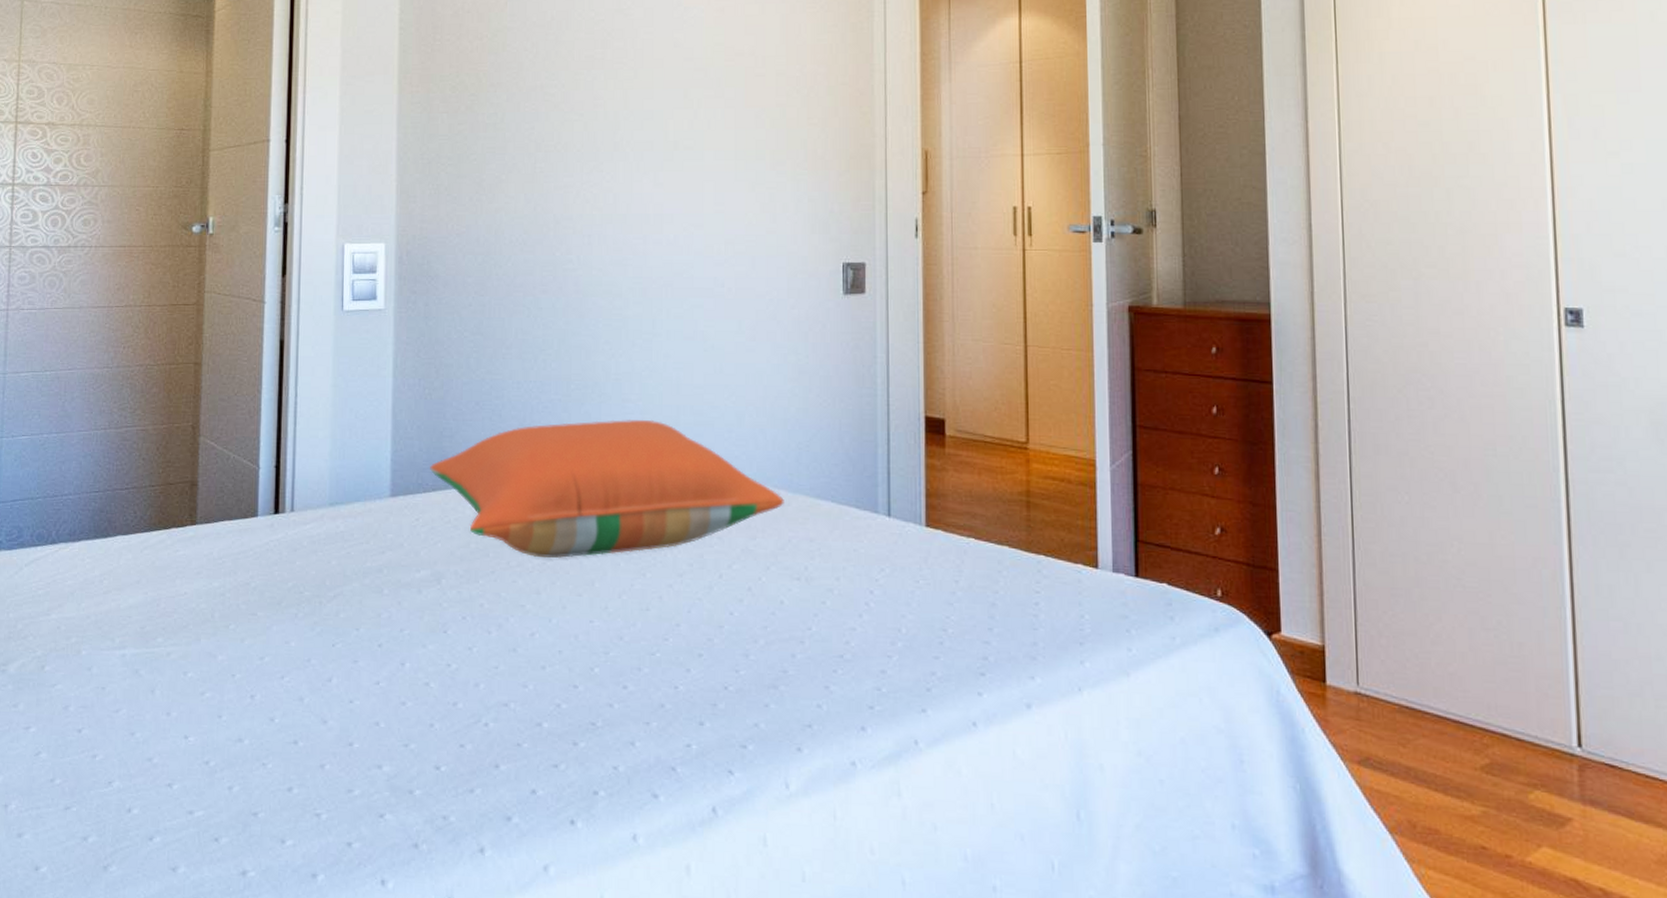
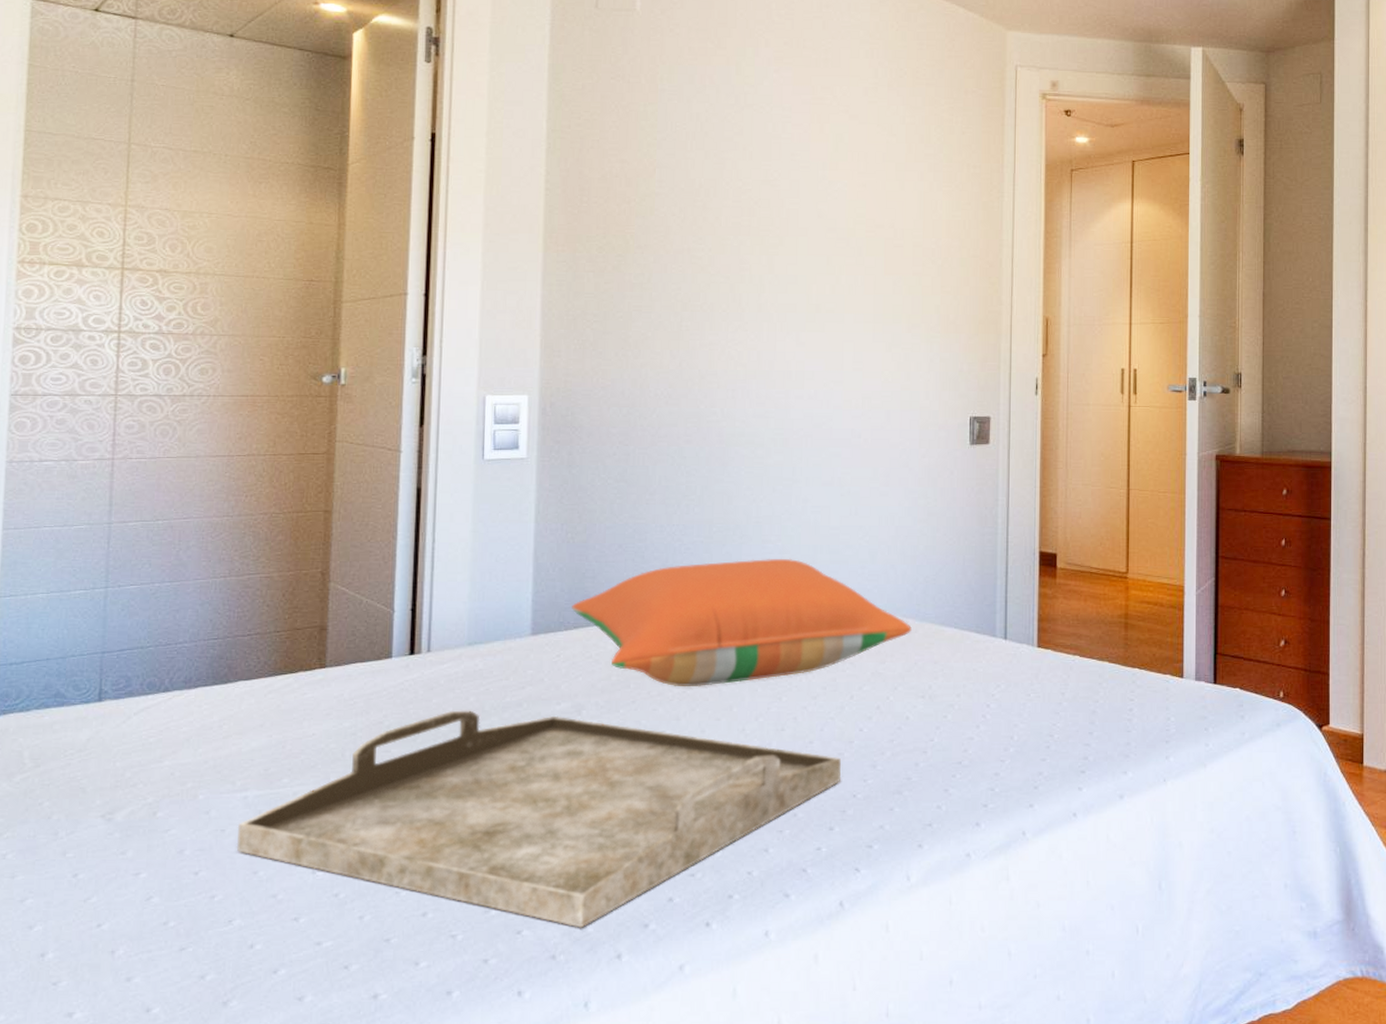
serving tray: none [115,573,710,816] -> present [236,710,841,928]

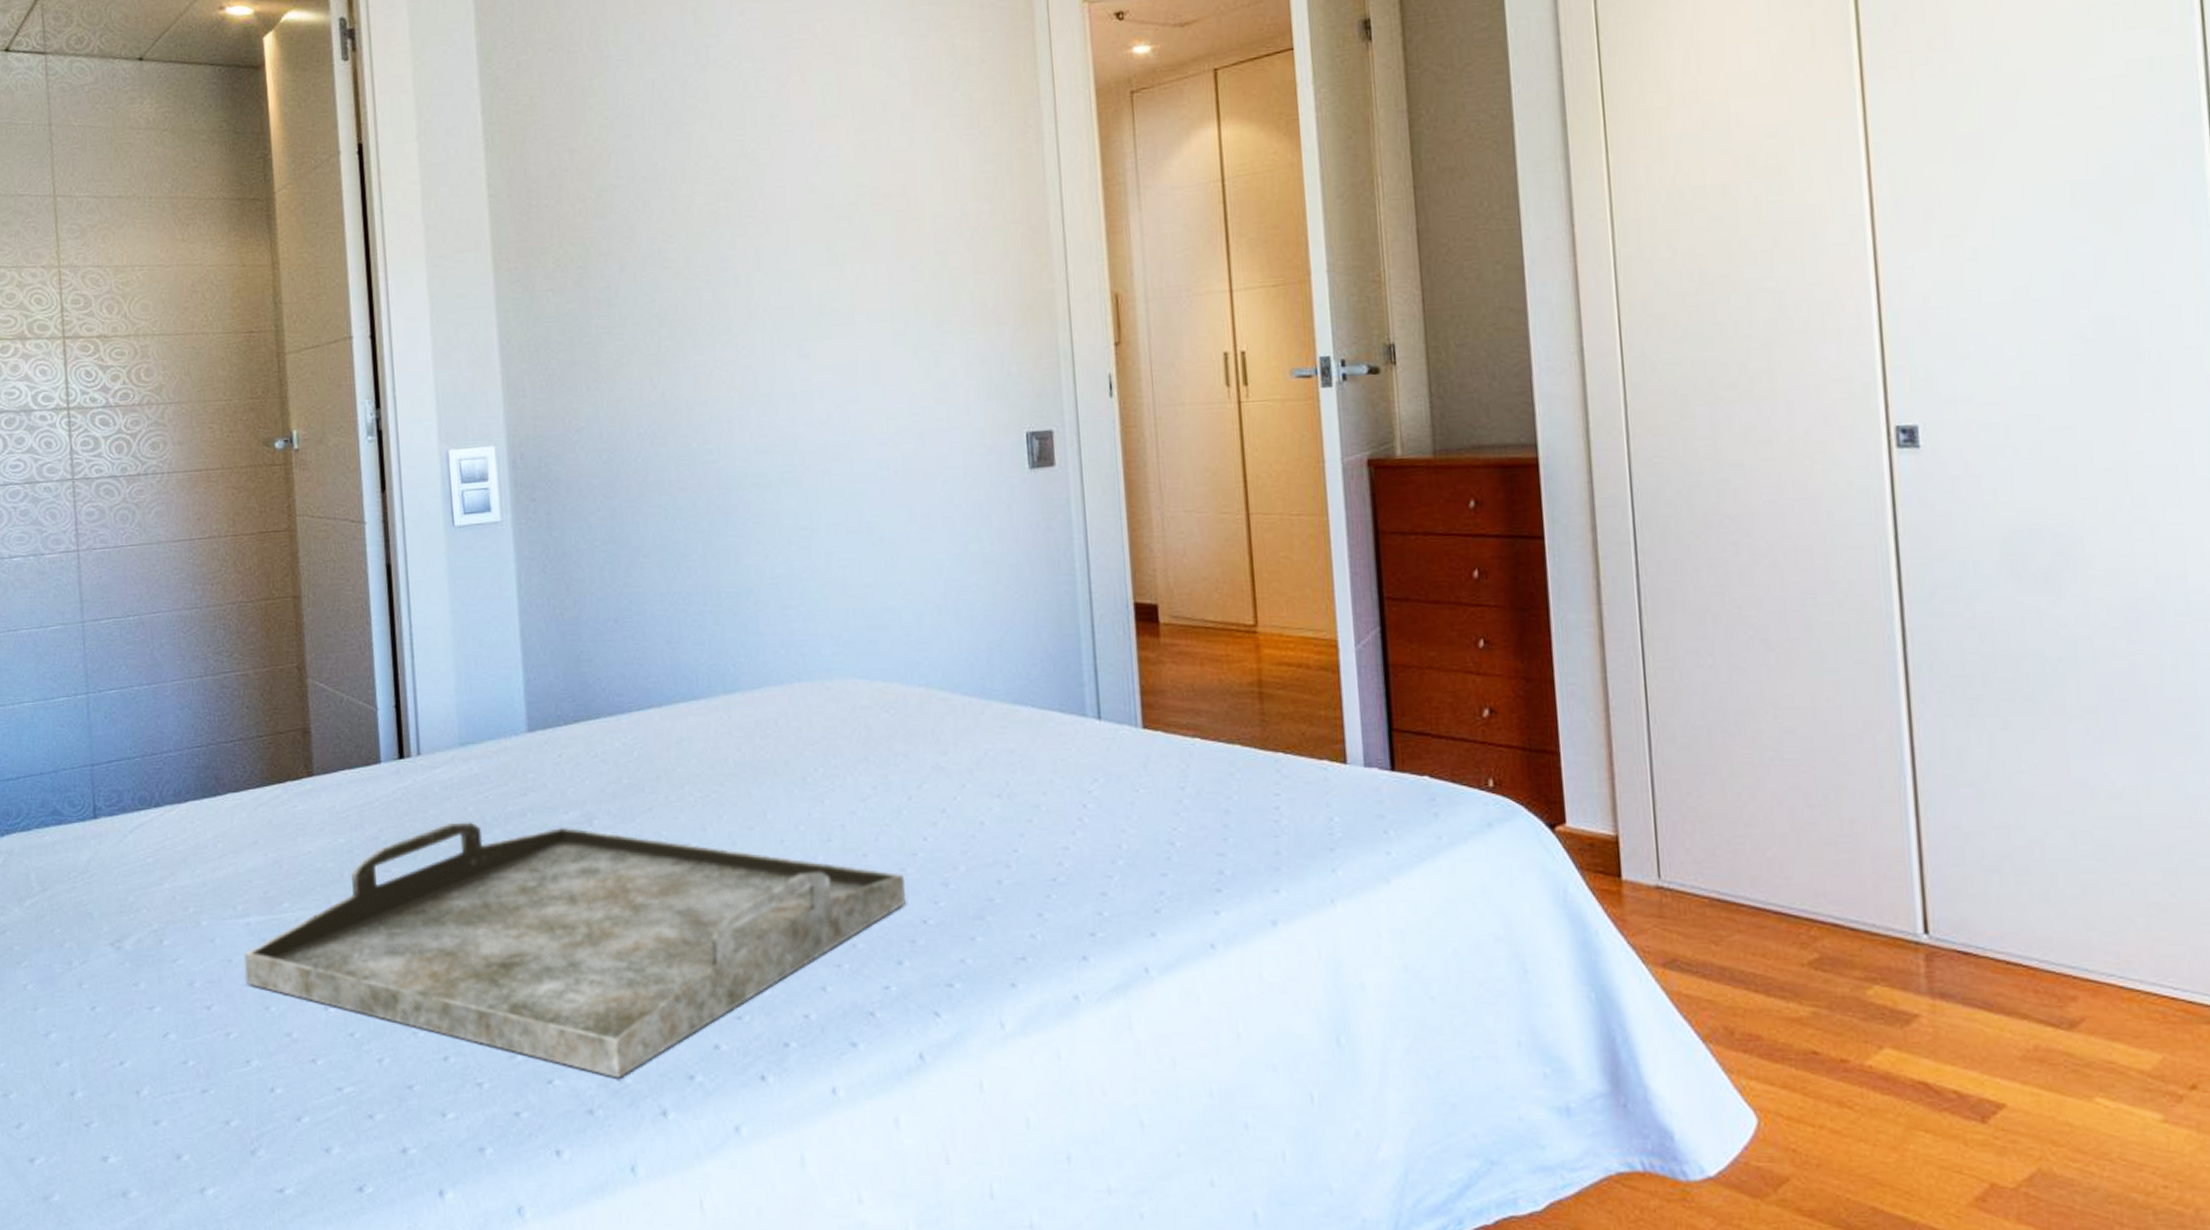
pillow: present [572,558,912,687] -> none [569,626,977,790]

